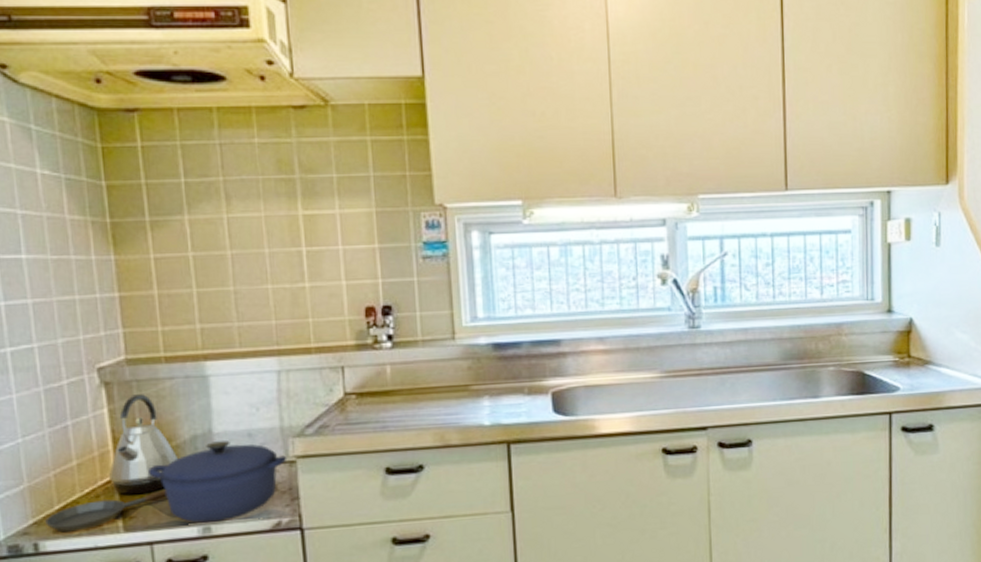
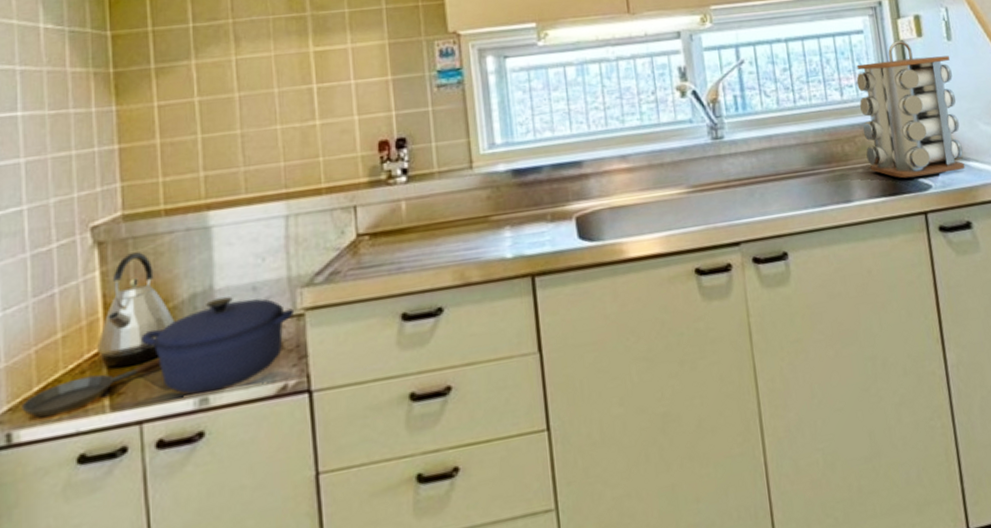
spice rack: none [838,243,936,380] -> present [856,40,966,179]

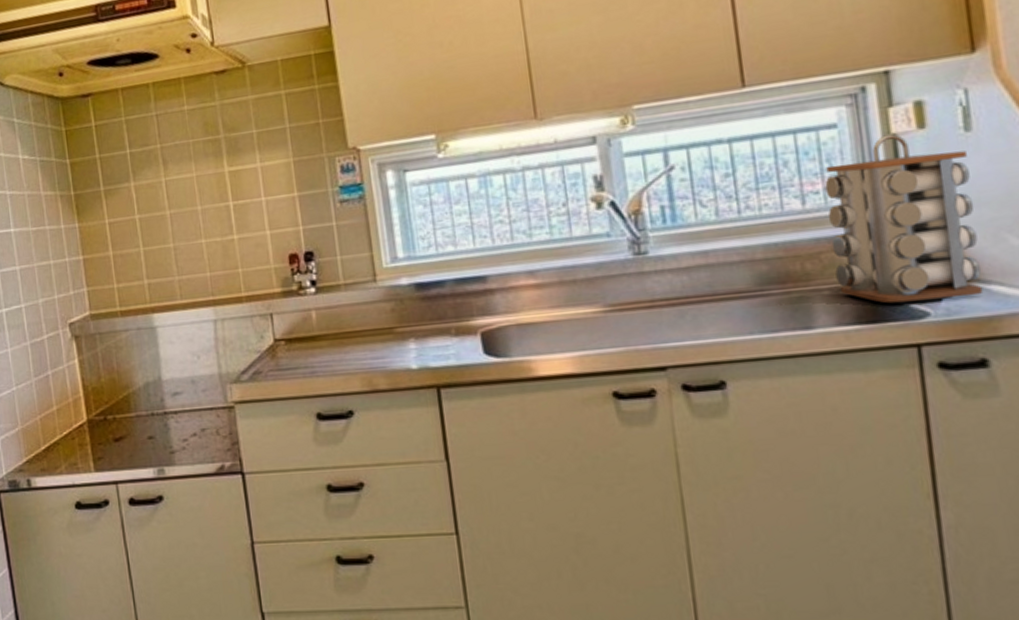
frying pan: present [22,358,162,418] -> none [35,433,128,470]
kettle: present [97,252,176,368] -> none [81,345,136,438]
cooking pot: present [141,295,295,394] -> none [112,386,227,465]

